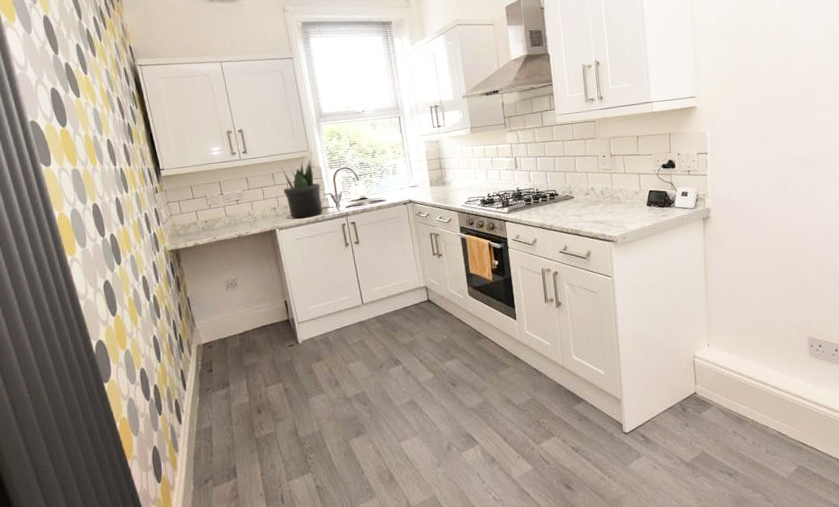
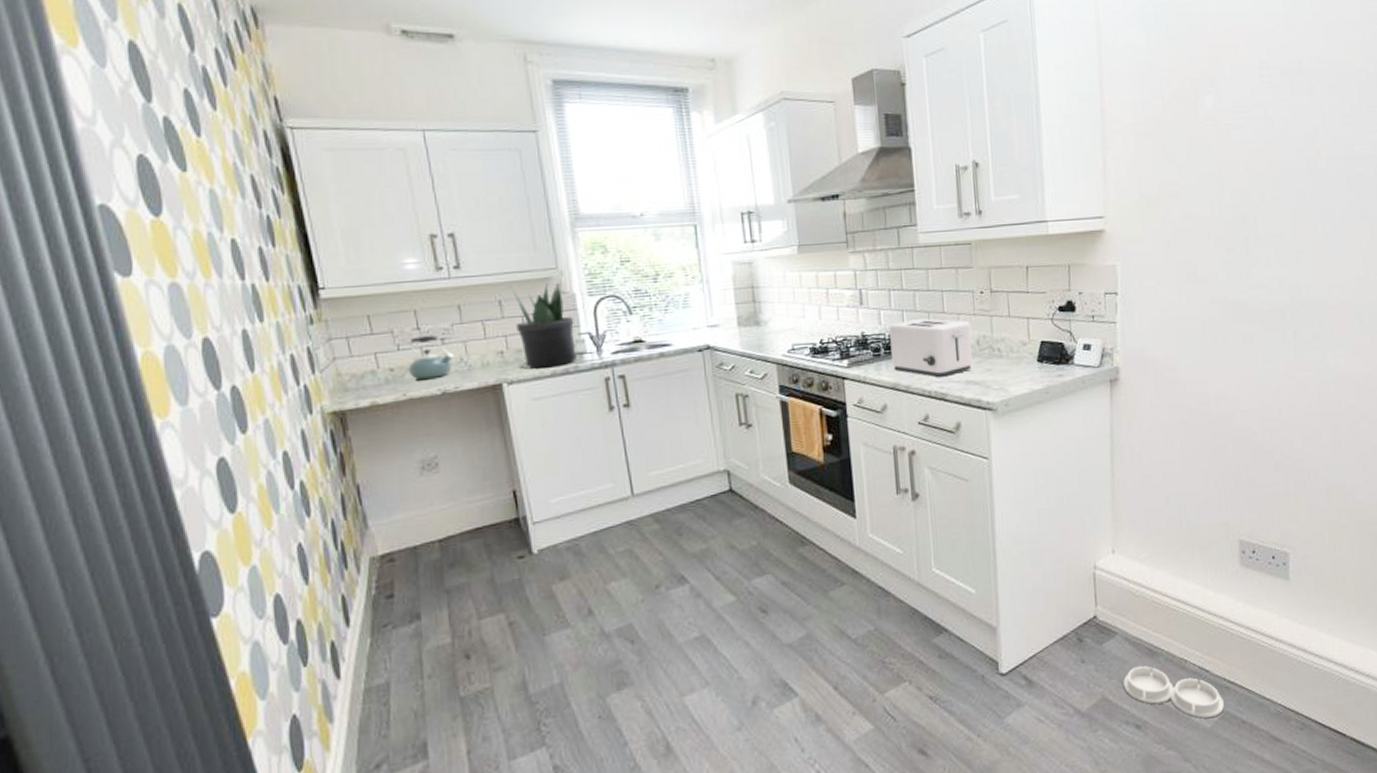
kettle: none [216,198,245,228] -> present [408,335,454,381]
toaster: none [537,176,598,219] -> present [889,318,973,377]
pet bowl: none [718,430,798,471] -> present [1123,666,1224,719]

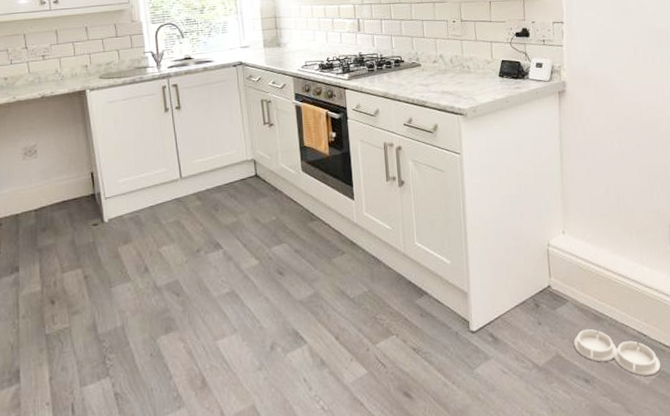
kettle: present [408,335,454,381] -> none [17,53,51,87]
planter: present [510,283,577,369] -> none [94,14,142,79]
toaster: present [889,318,973,377] -> none [381,42,447,88]

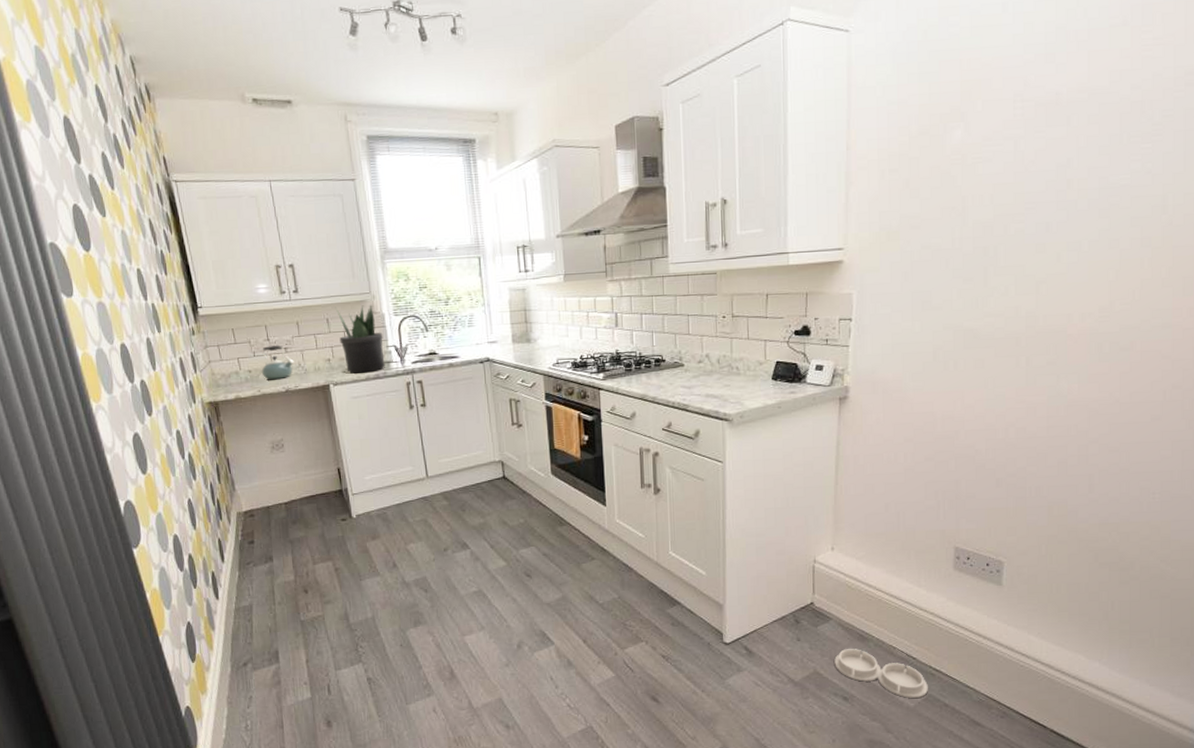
kettle: none [17,53,51,87] -> present [261,345,294,380]
planter: none [94,14,142,79] -> present [335,305,385,374]

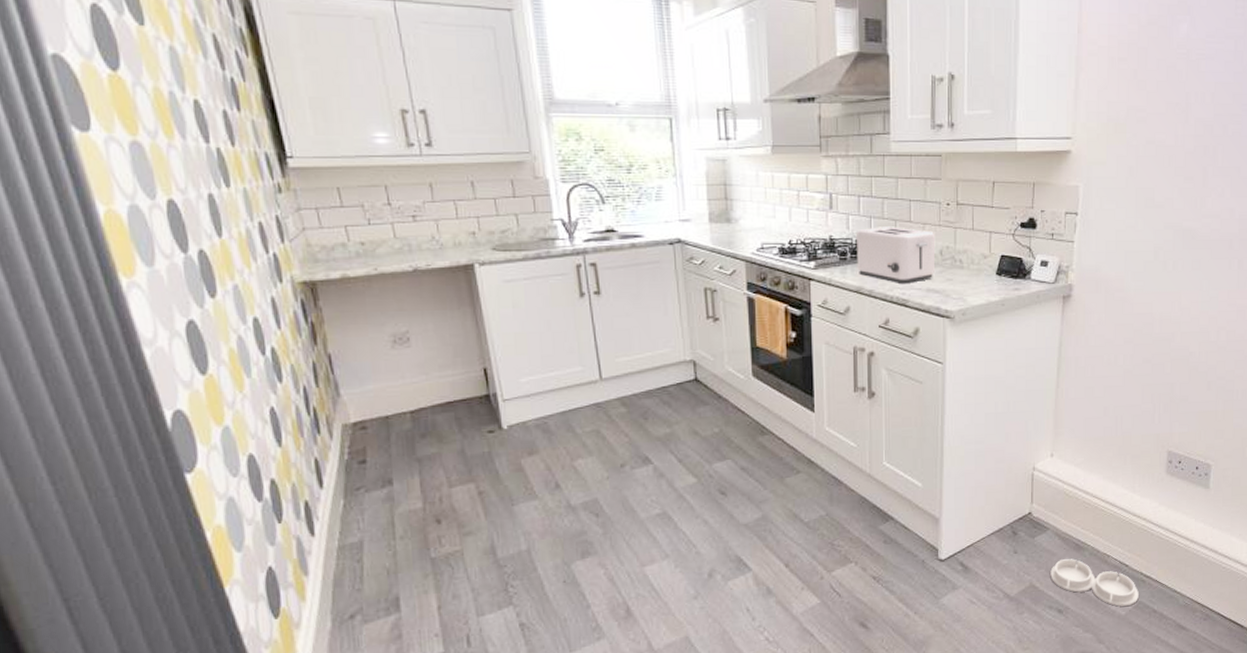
kettle: present [261,345,294,380] -> none [379,212,426,256]
planter: present [335,305,385,374] -> none [483,167,549,251]
toaster: none [640,339,713,390] -> present [857,226,935,283]

